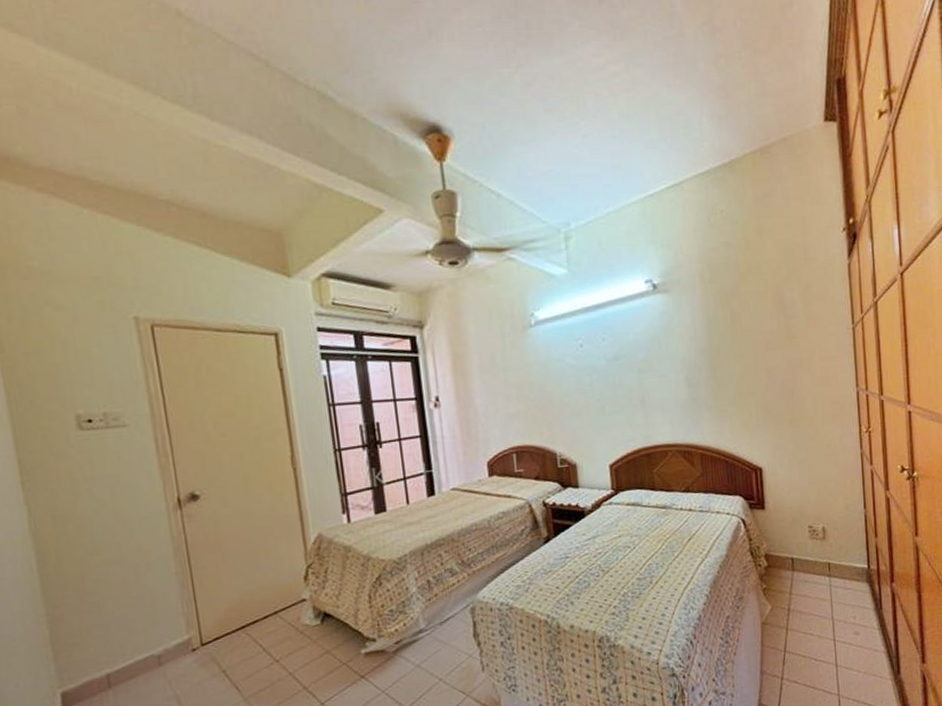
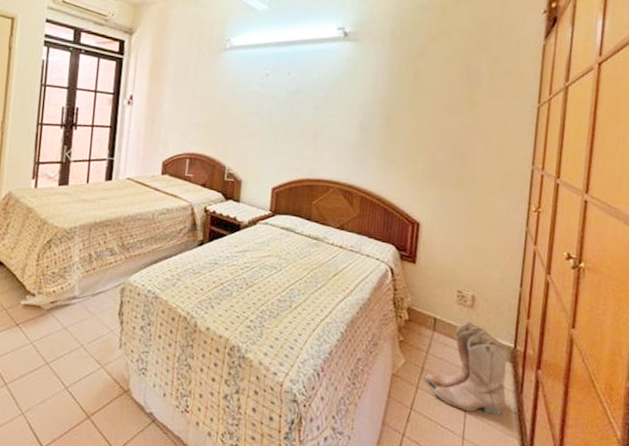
boots: none [792,553,869,640] -> present [425,321,509,415]

